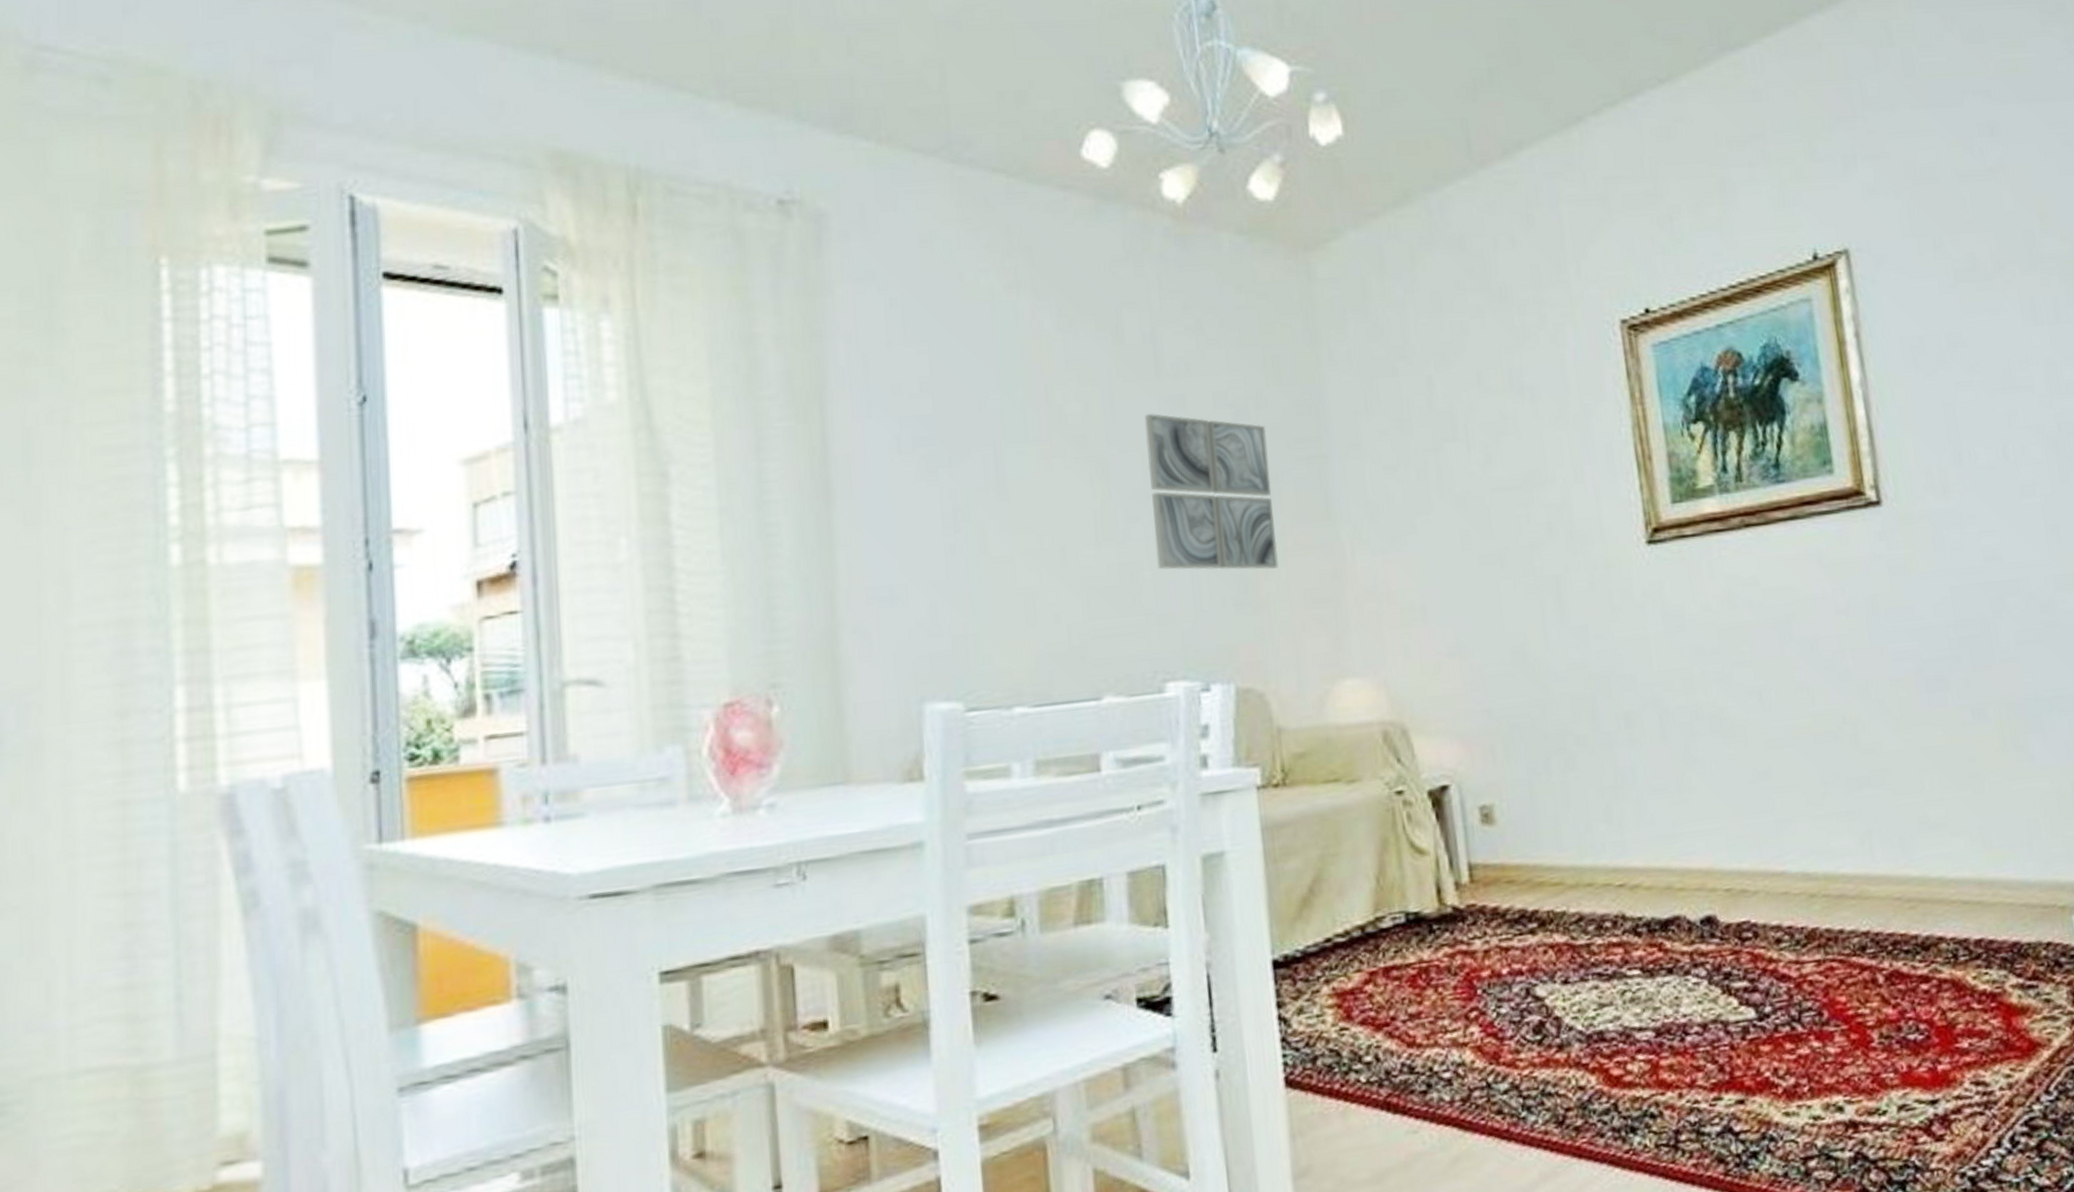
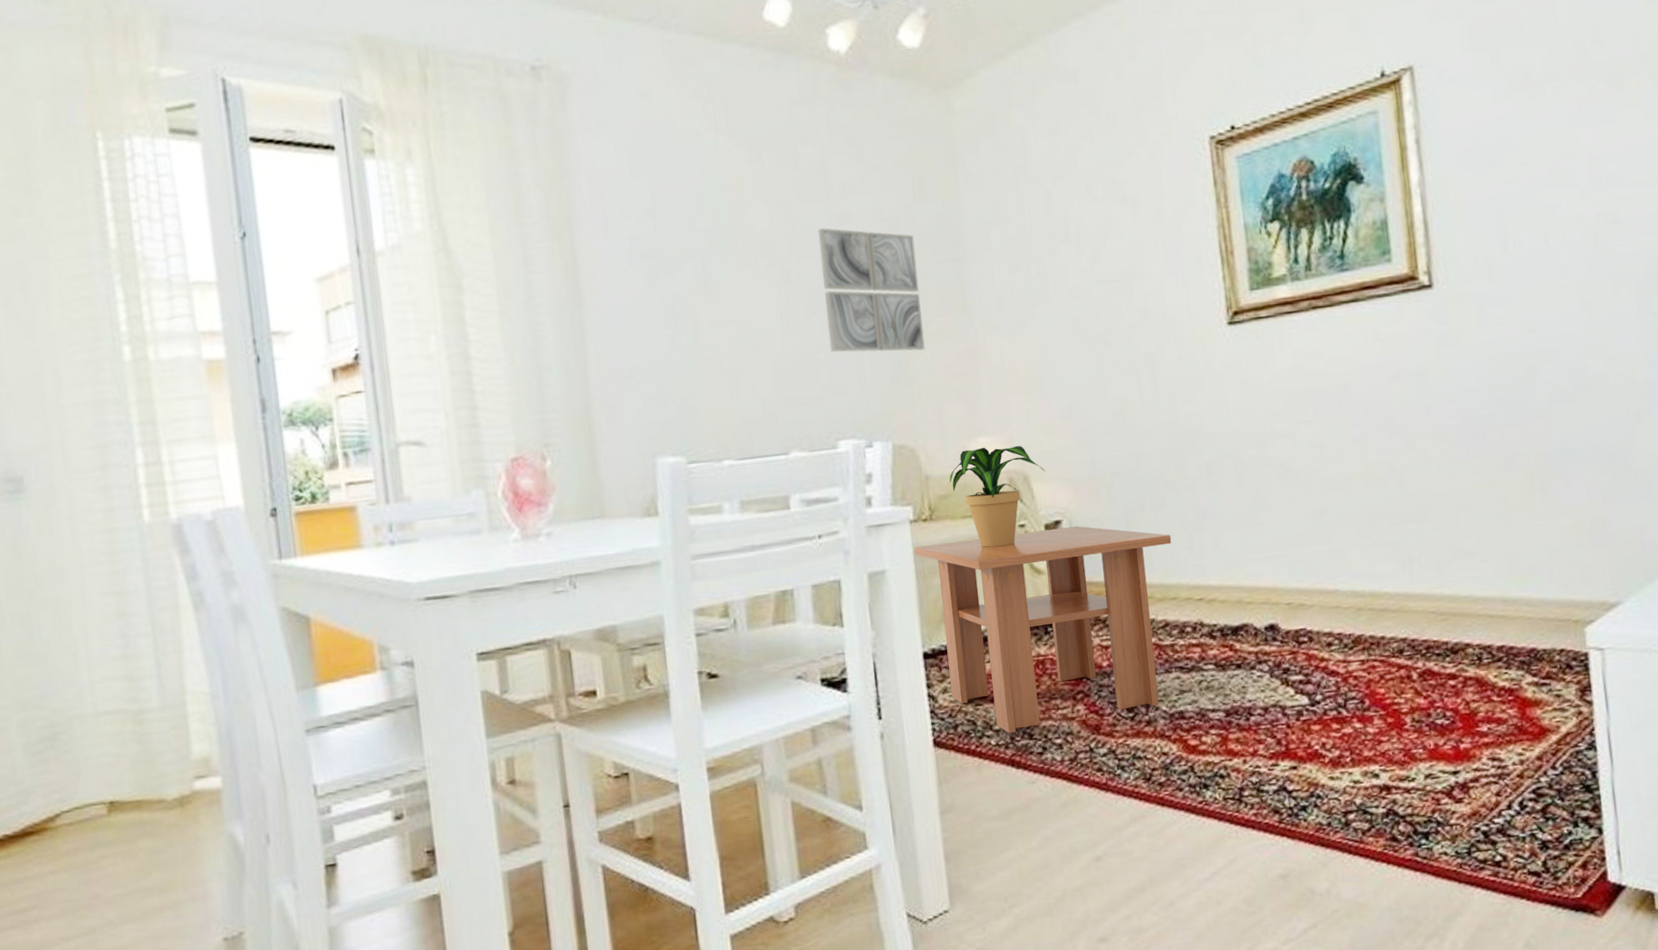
coffee table: none [1261,792,1585,1066] -> present [913,526,1172,733]
potted plant: none [1307,689,1429,821] -> present [949,445,1045,547]

